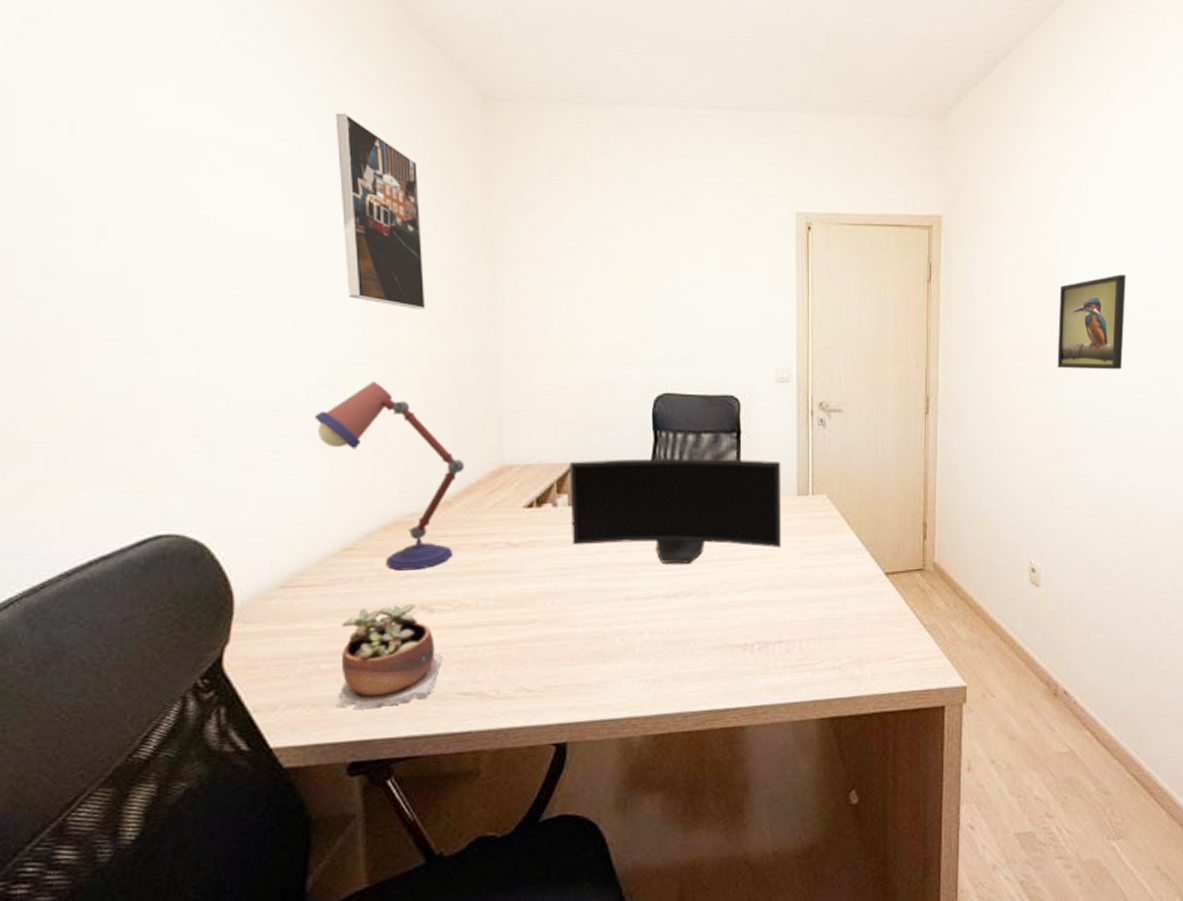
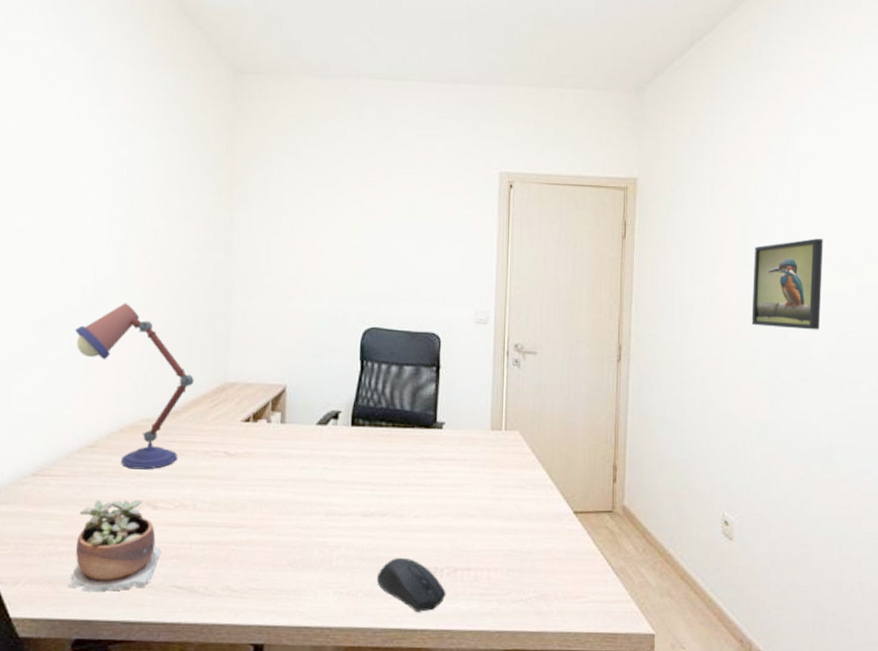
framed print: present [335,113,426,310] -> none [112,82,177,244]
monitor: present [569,458,782,564] -> none [281,383,477,486]
computer mouse: none [685,636,758,691] -> present [377,557,446,612]

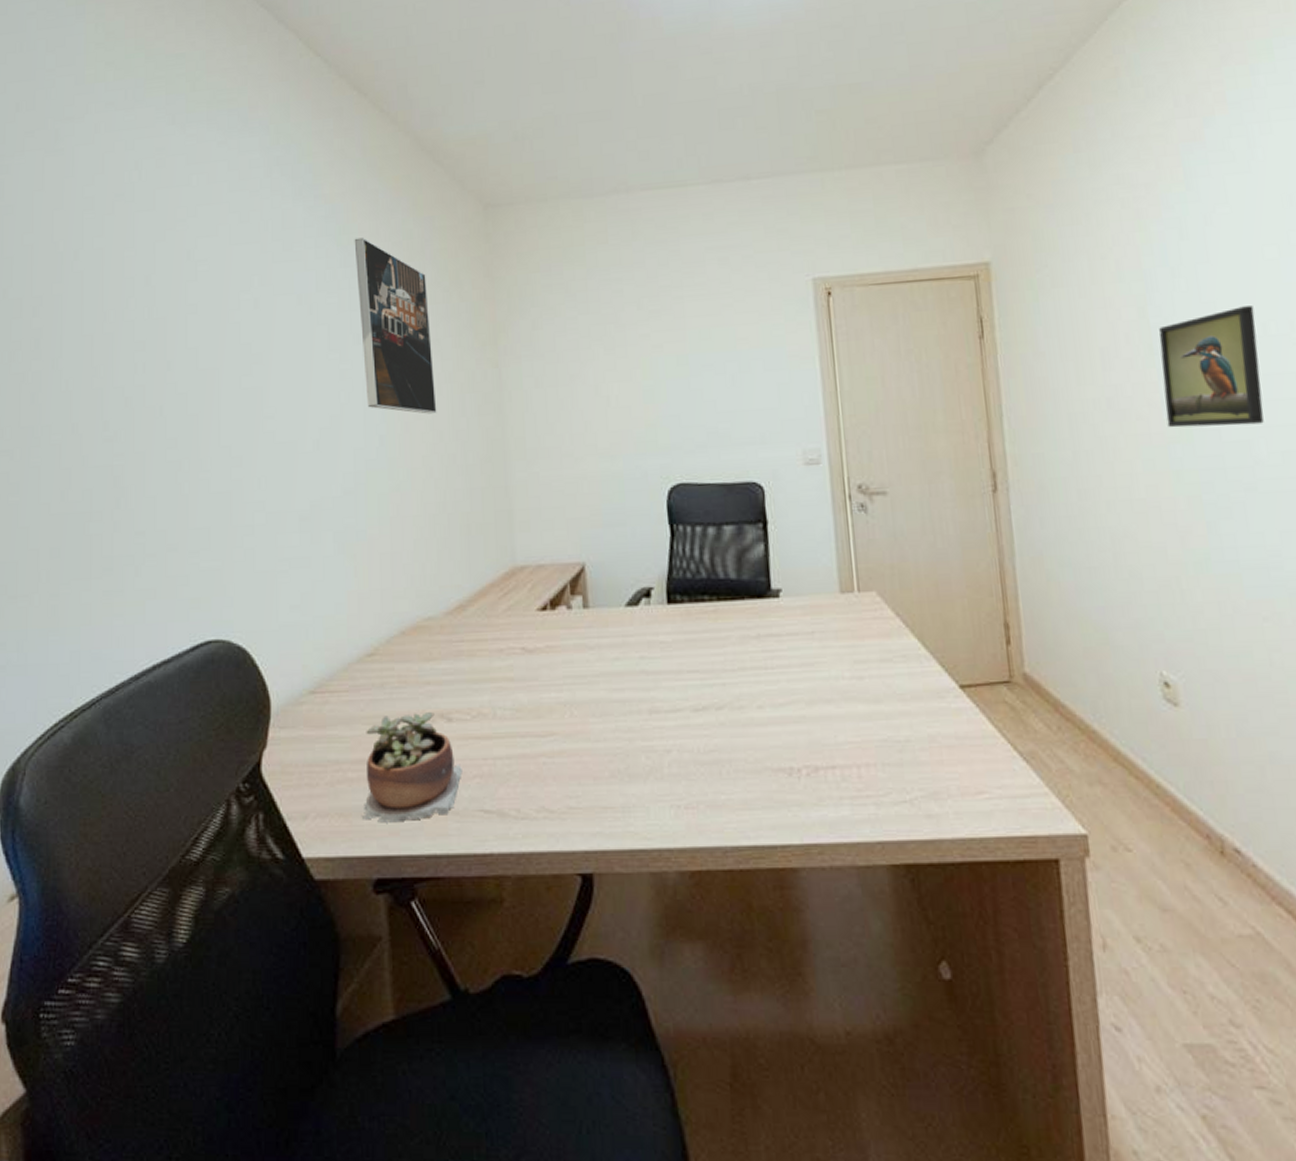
desk lamp: present [74,303,194,470] -> none [338,486,478,677]
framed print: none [112,82,177,244] -> present [354,237,437,414]
computer mouse: present [377,557,446,612] -> none [720,758,808,824]

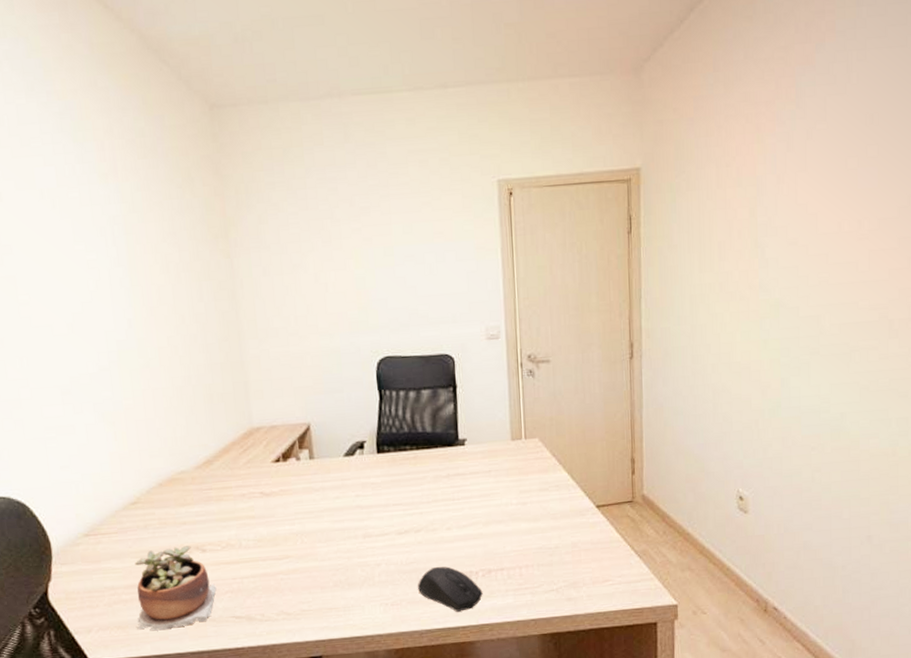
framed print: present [354,237,437,414] -> none [89,134,178,300]
computer mouse: none [720,758,808,824] -> present [418,566,483,612]
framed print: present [1159,306,1264,428] -> none [761,207,834,306]

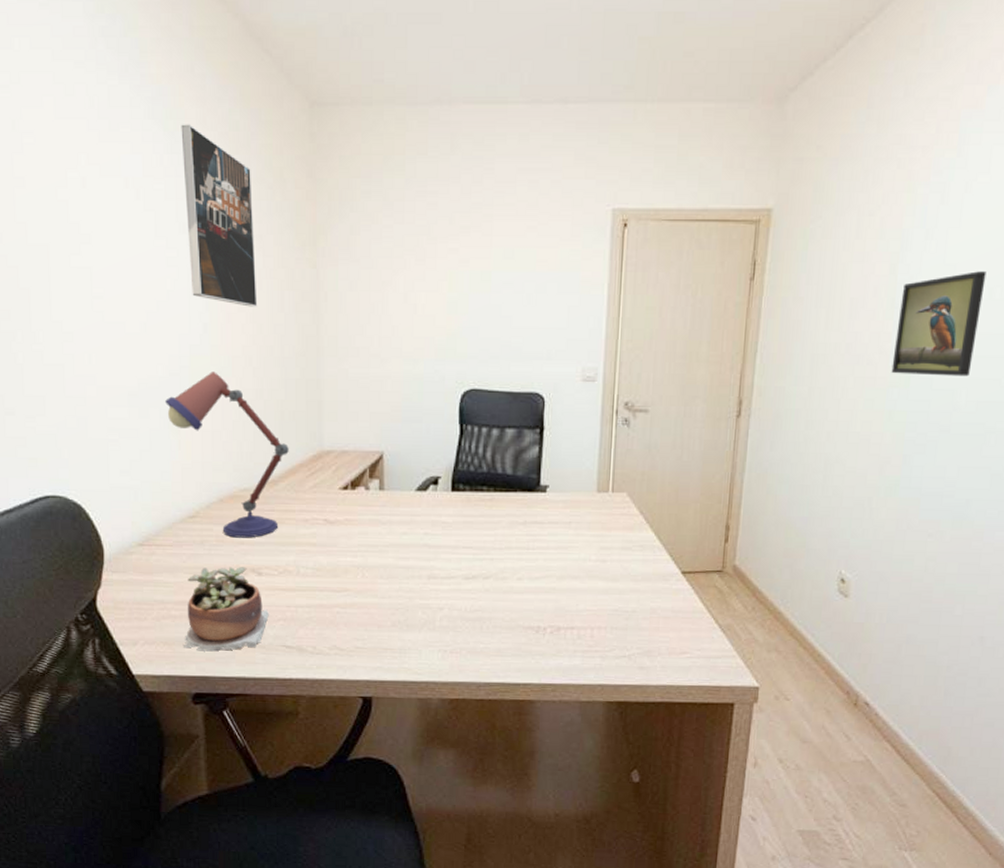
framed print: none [89,134,178,300] -> present [181,124,258,307]
desk lamp: none [97,363,221,519] -> present [164,372,289,538]
computer mouse: present [418,566,483,612] -> none [480,617,549,668]
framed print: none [761,207,834,306] -> present [891,271,987,377]

